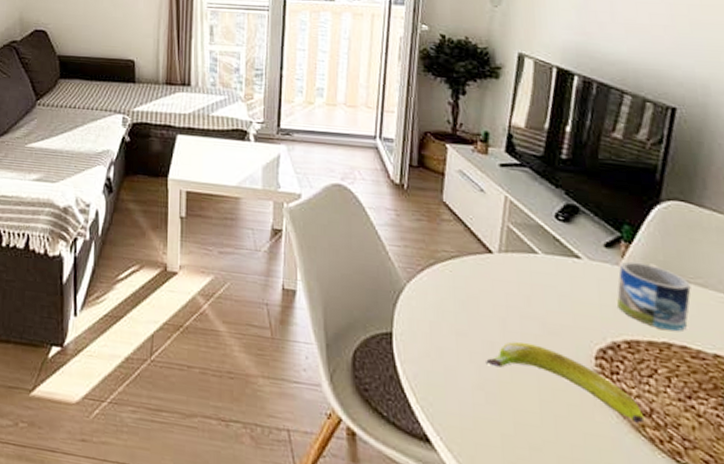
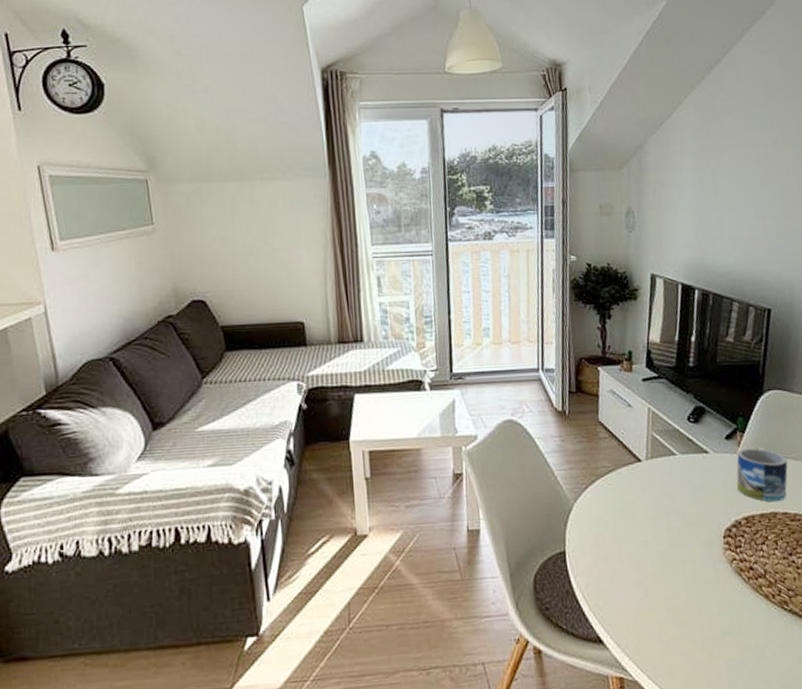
banana: present [486,342,645,424] -> none [642,536,761,585]

